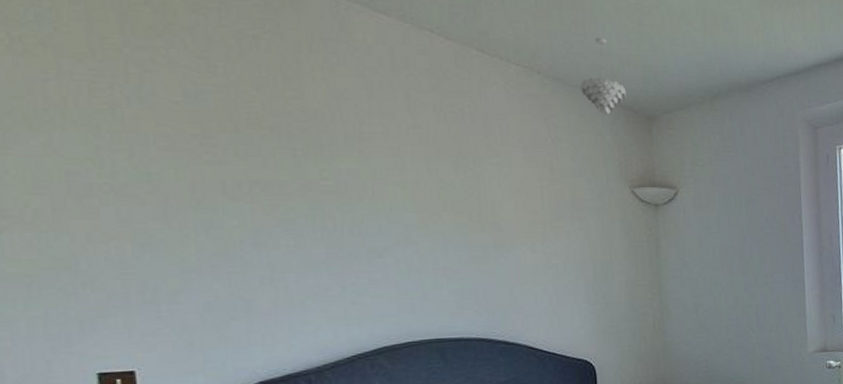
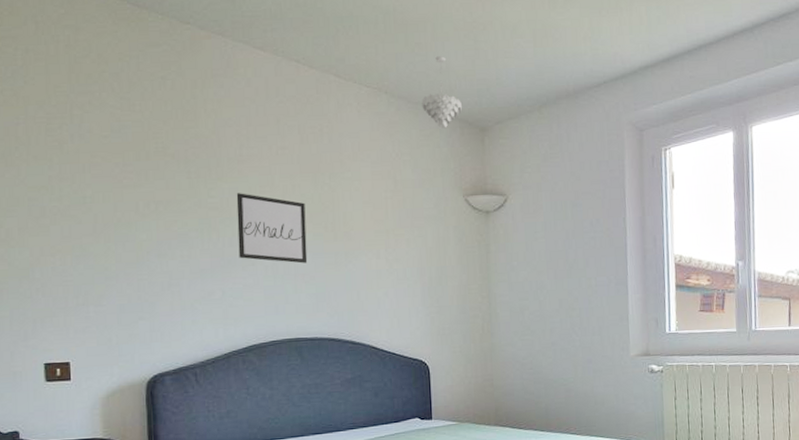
wall art: none [357,175,449,256] -> present [236,193,308,264]

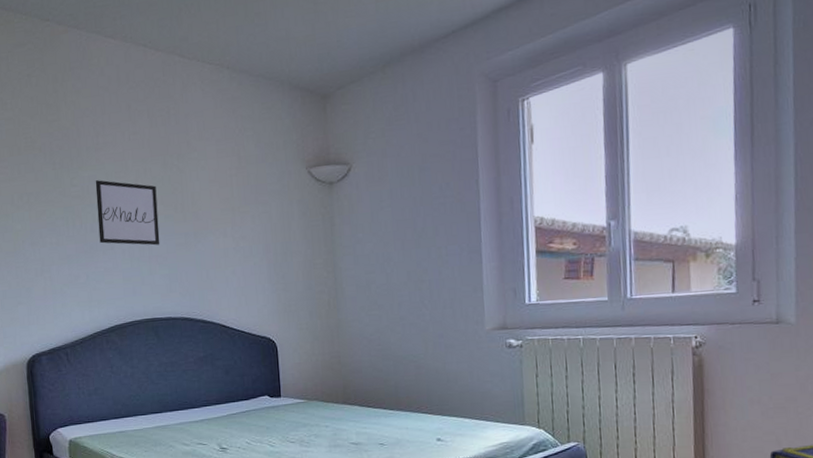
pendant light: present [421,56,463,129] -> none [262,23,304,100]

